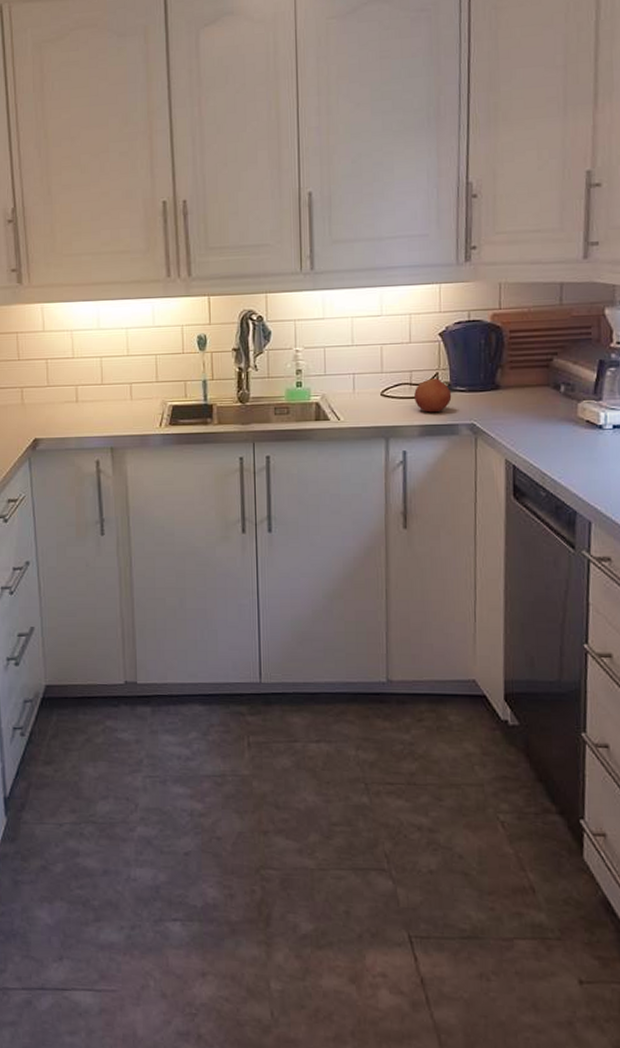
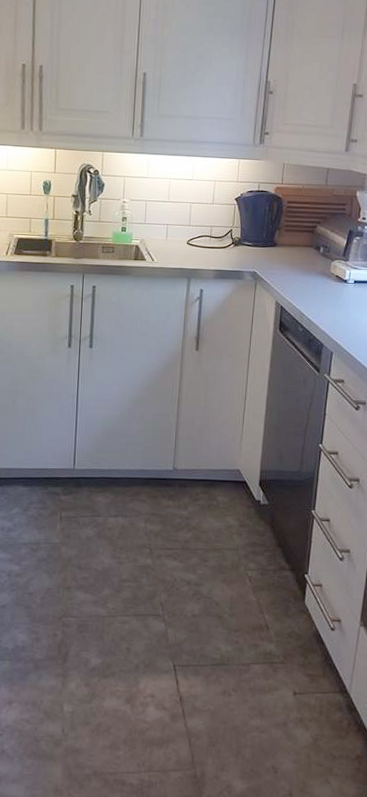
fruit: present [414,378,452,413] -> none [212,233,241,261]

